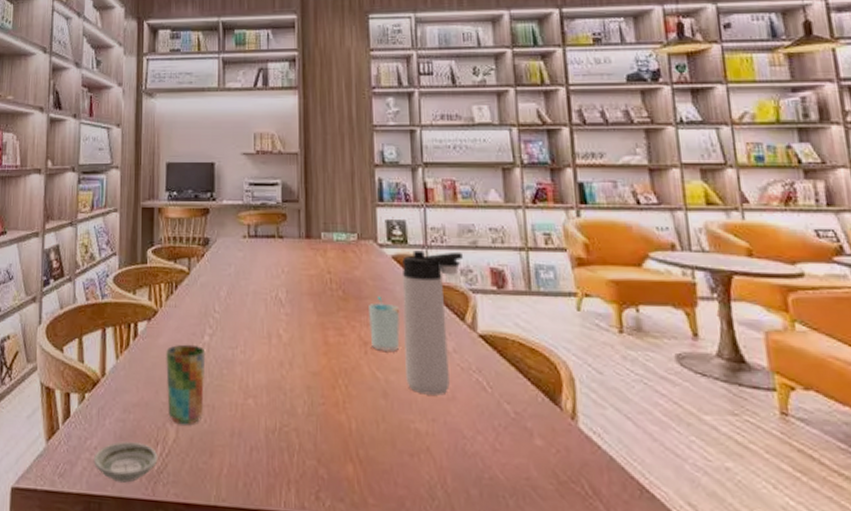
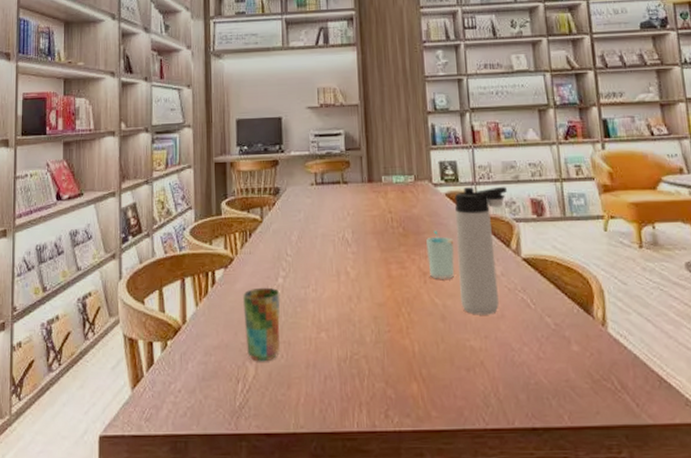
saucer: present [93,442,158,483] -> none [177,382,240,420]

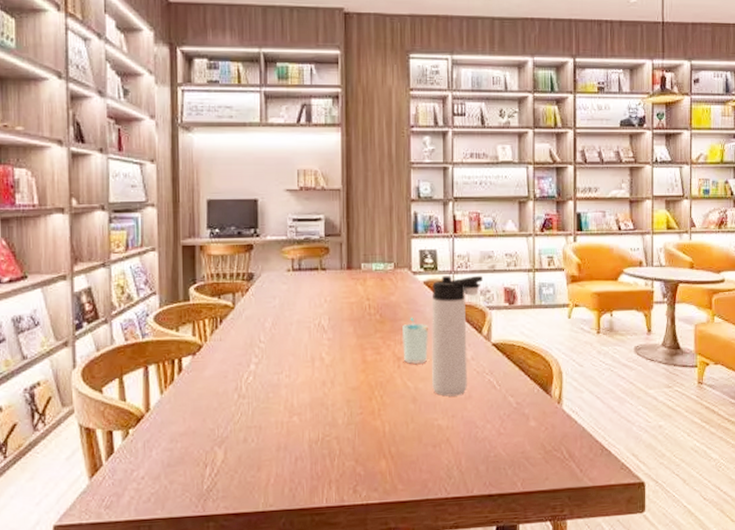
cup: present [242,287,281,362] -> none [211,374,252,447]

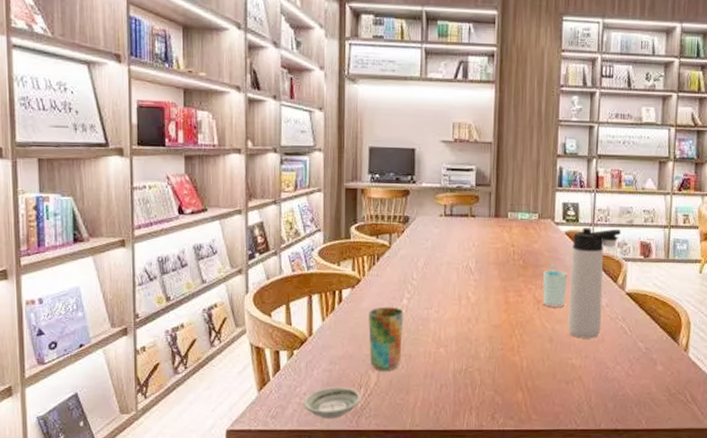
saucer: none [140,467,207,505] -> present [302,387,361,419]
cup: none [211,374,252,447] -> present [367,307,404,371]

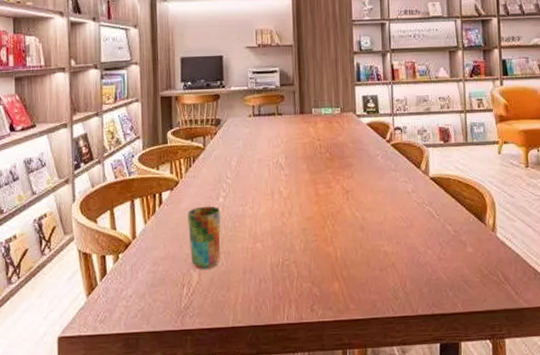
saucer: present [302,387,361,419] -> none [129,287,185,320]
cup: present [543,265,568,307] -> none [350,155,374,196]
thermos bottle: present [568,228,622,339] -> none [374,117,420,225]

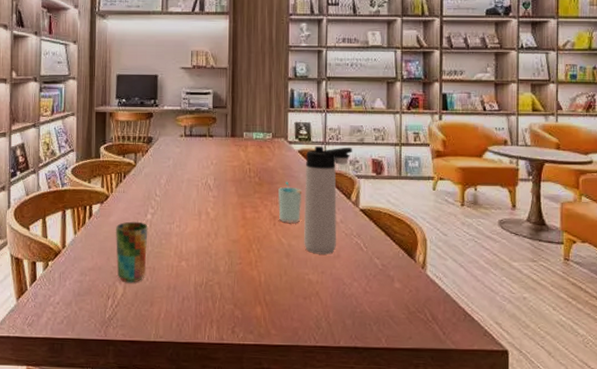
cup: none [350,155,374,196] -> present [278,182,302,223]
thermos bottle: none [374,117,420,225] -> present [304,146,353,255]

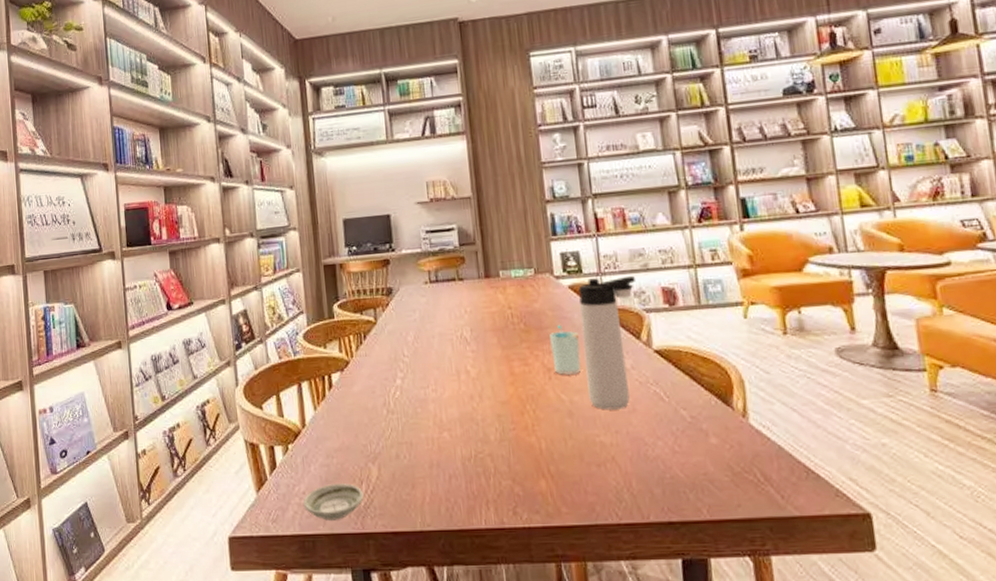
saucer: none [56,297,109,328] -> present [302,483,364,521]
cup: present [115,221,148,283] -> none [361,389,402,463]

